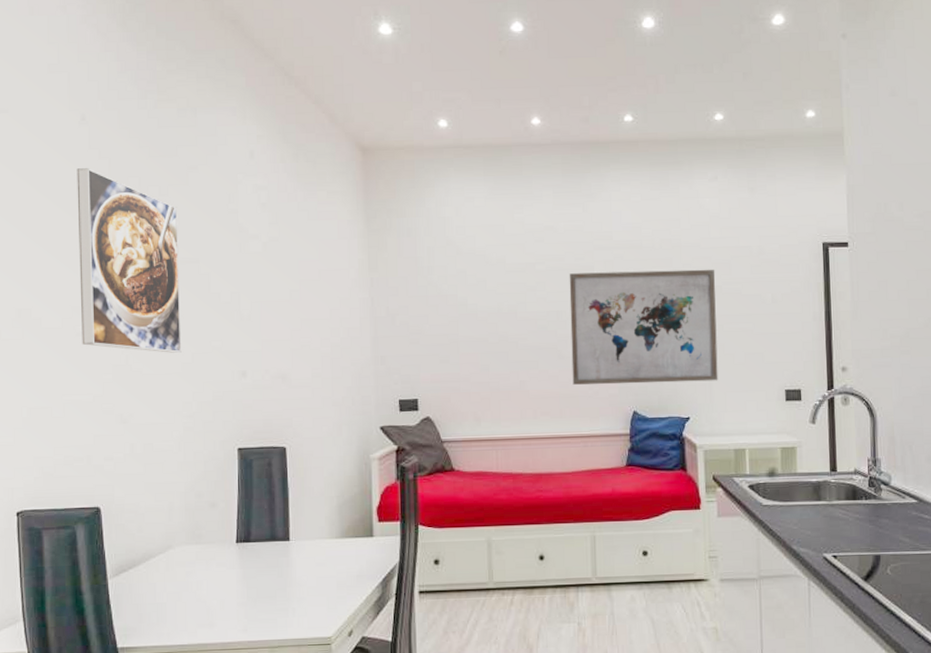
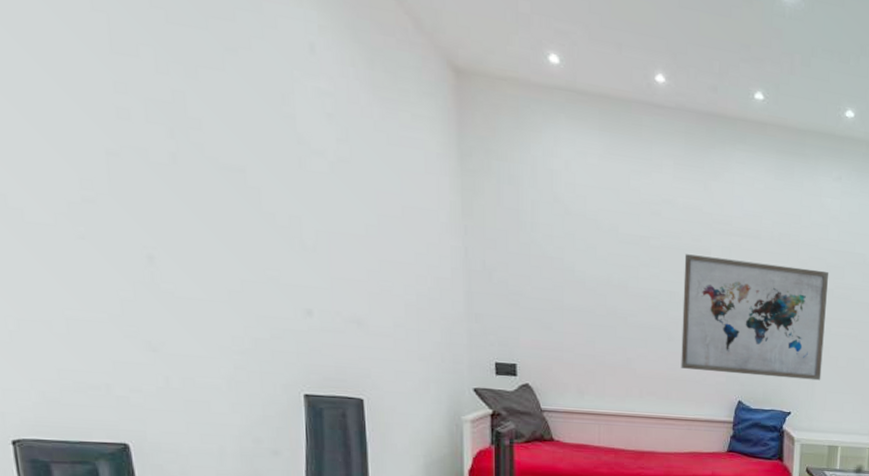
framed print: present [77,168,182,353] -> none [58,17,227,278]

